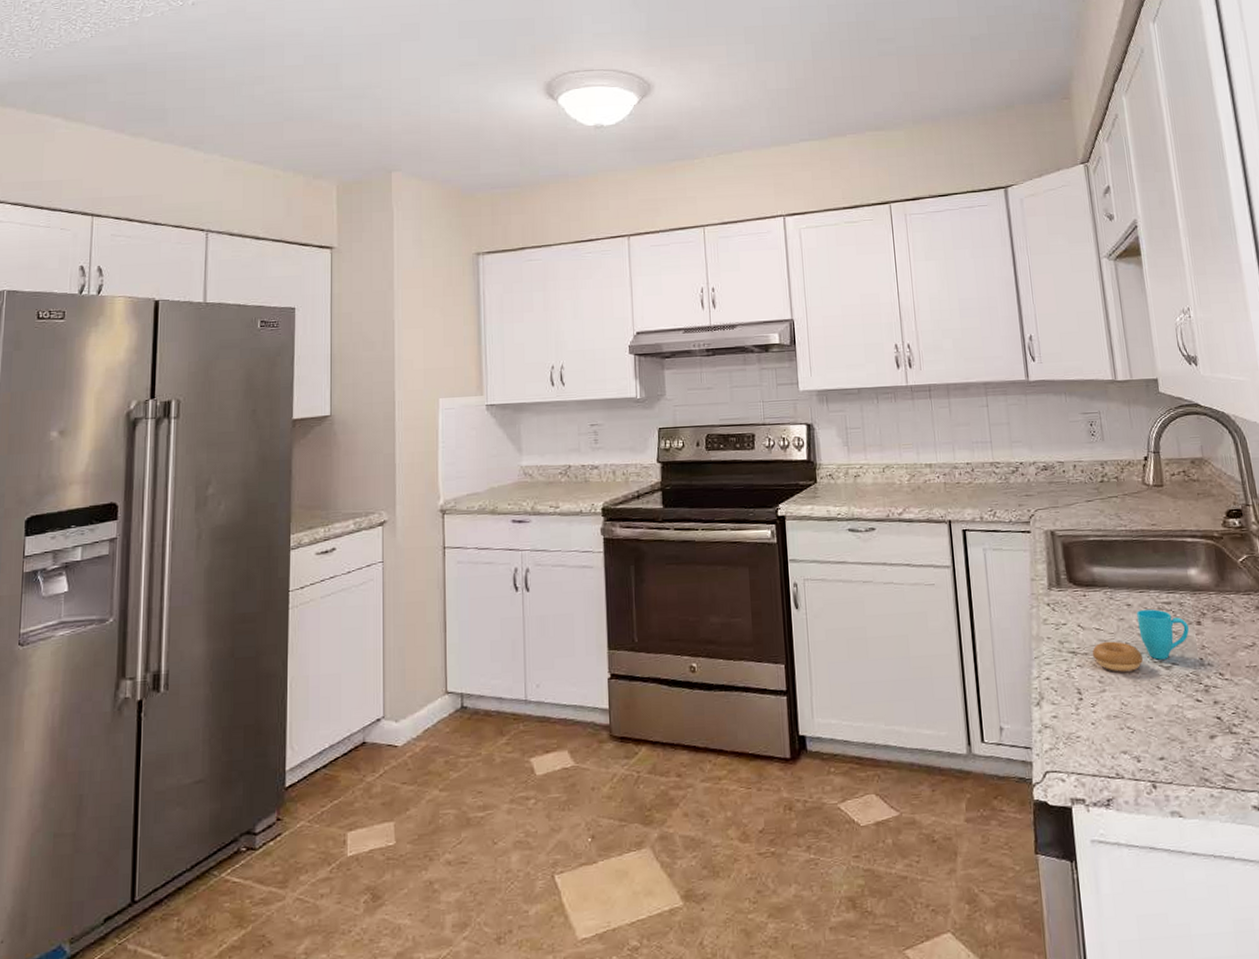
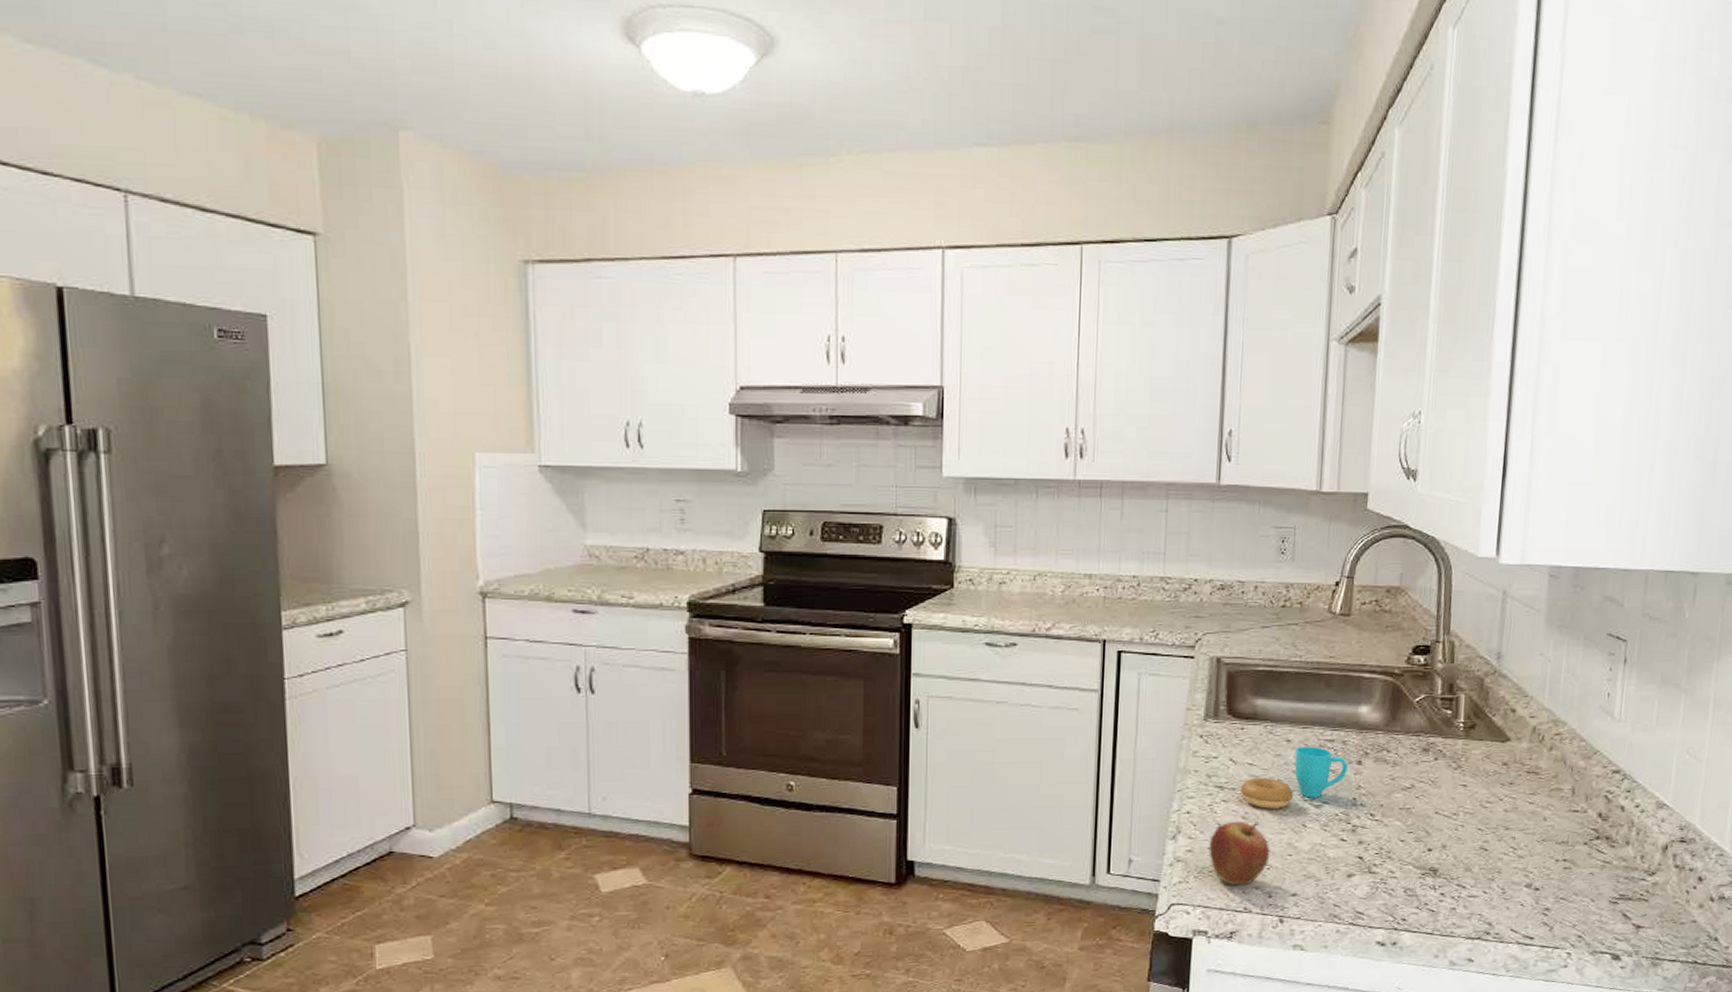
fruit: none [1071,685,1132,751] -> present [1208,821,1270,885]

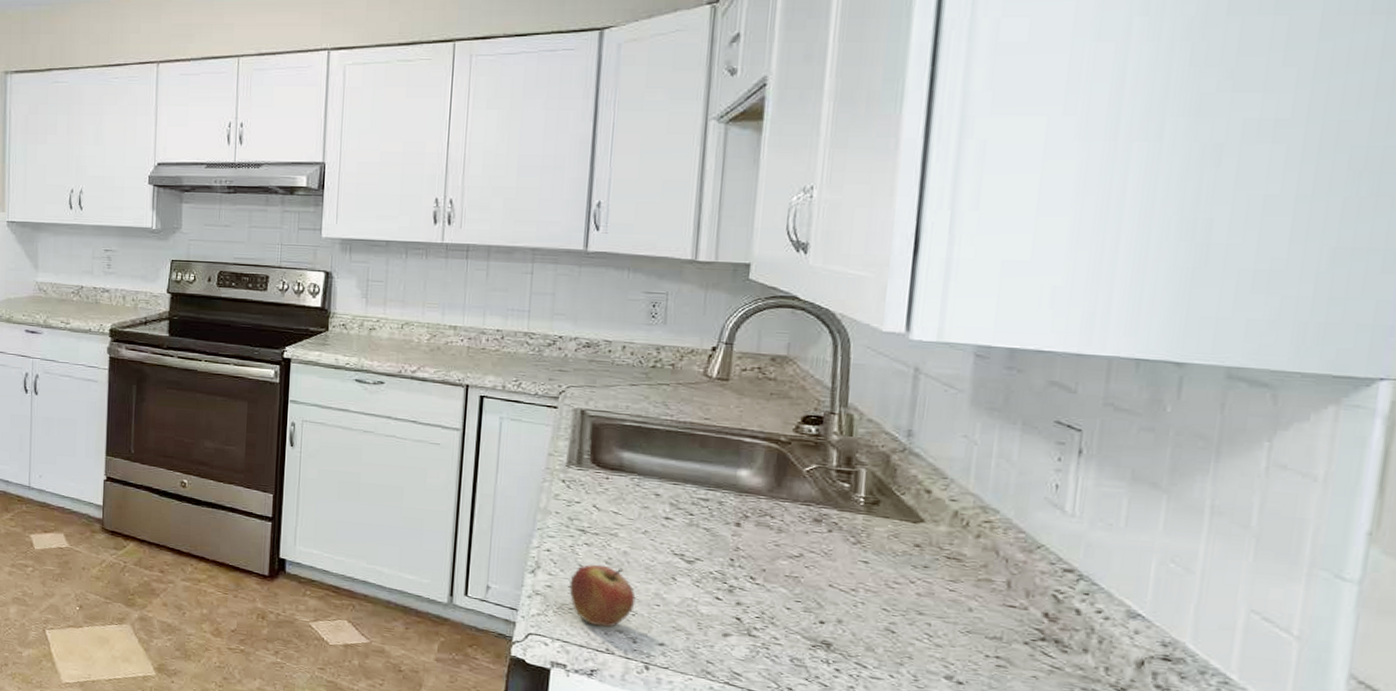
cup: present [1240,747,1349,809] -> none [603,502,725,559]

